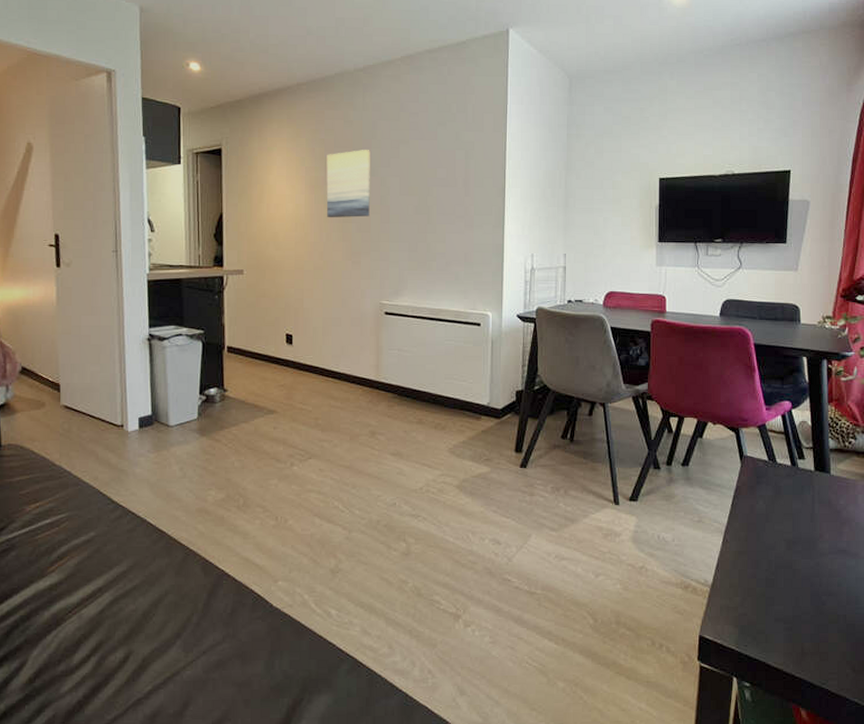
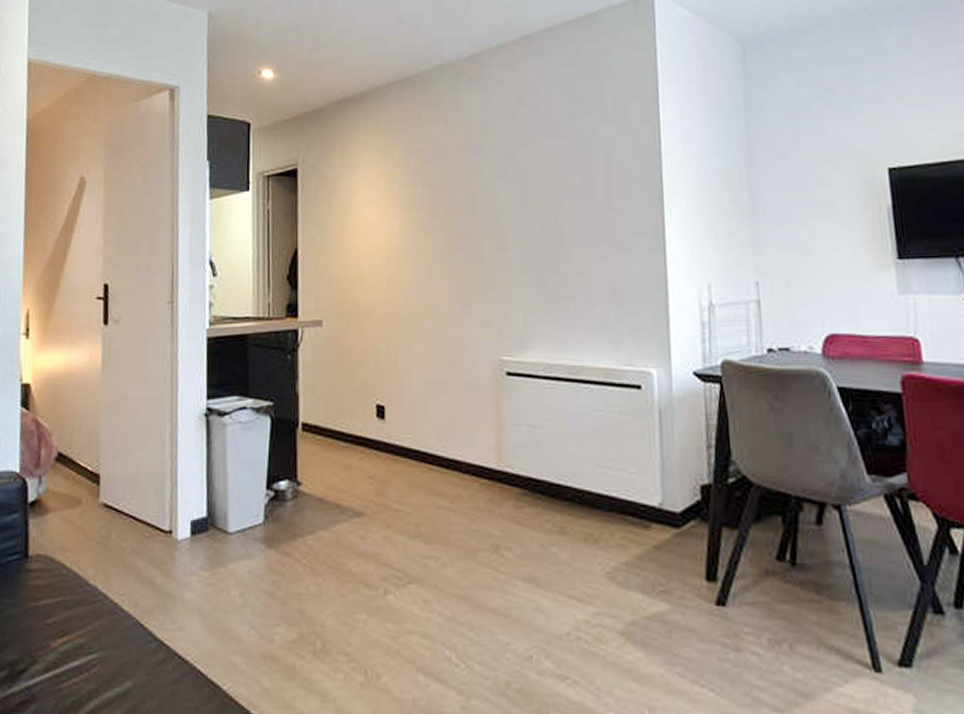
wall art: present [326,150,370,218] -> none [425,157,482,248]

